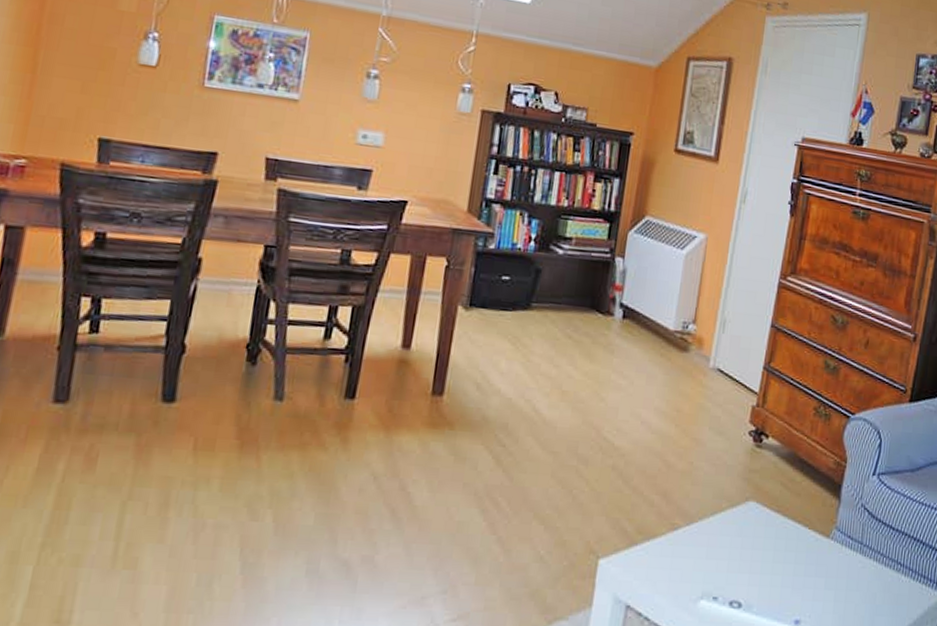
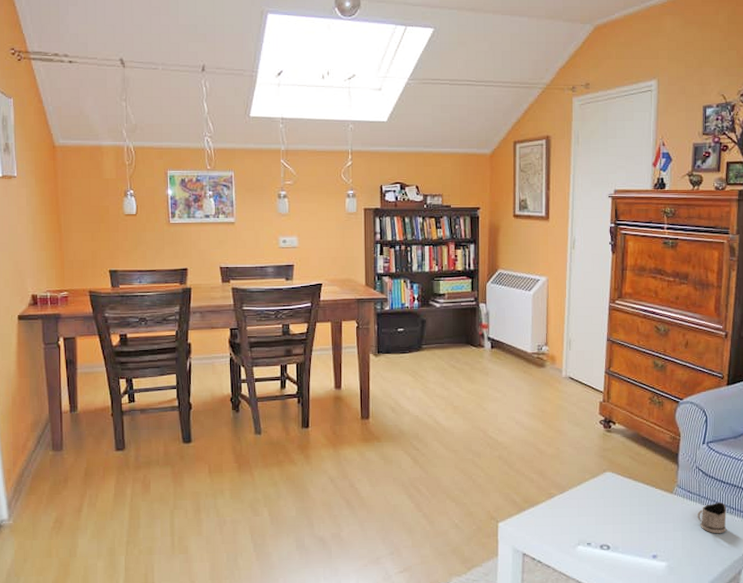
tea glass holder: none [856,554,893,597] -> present [698,502,727,534]

